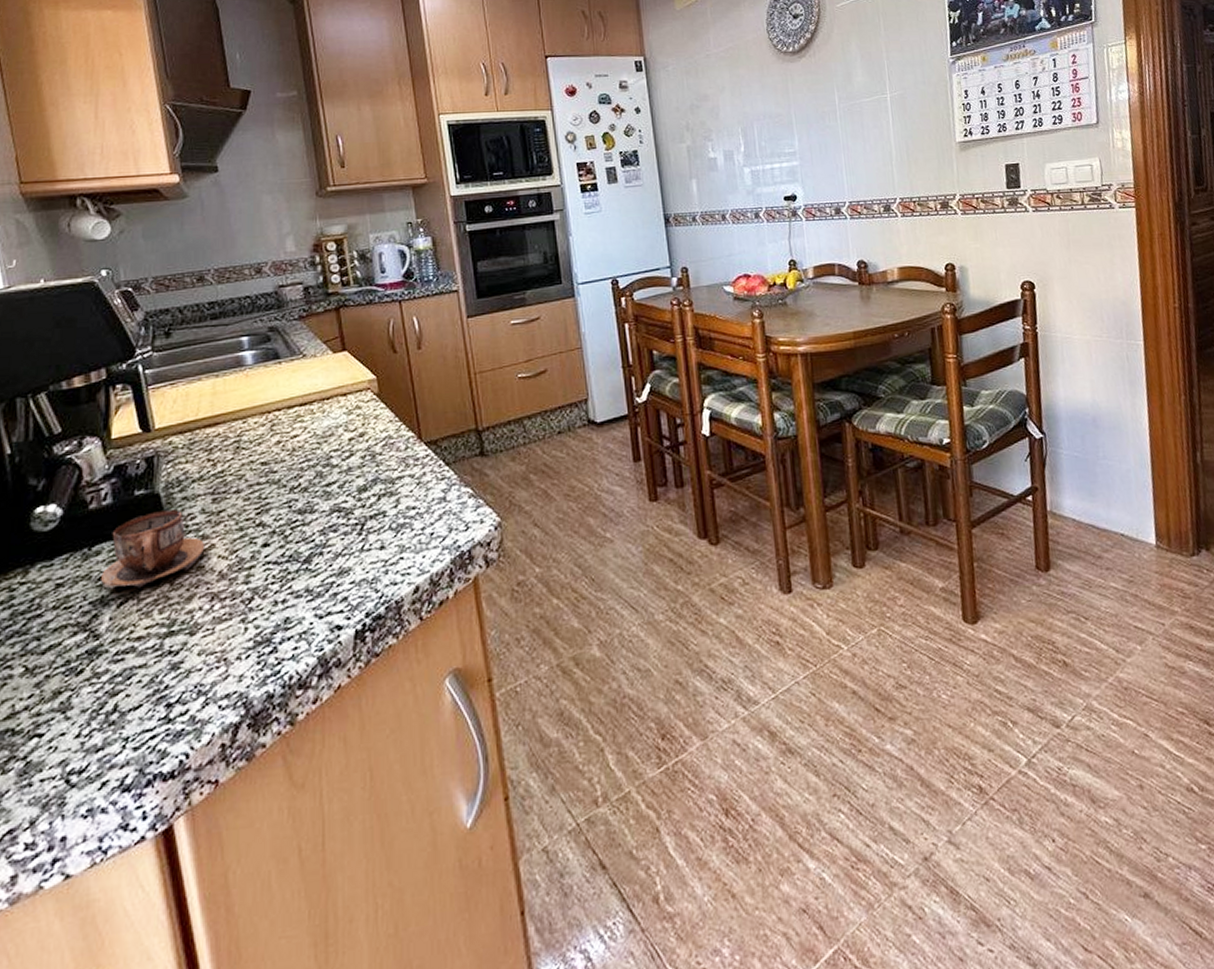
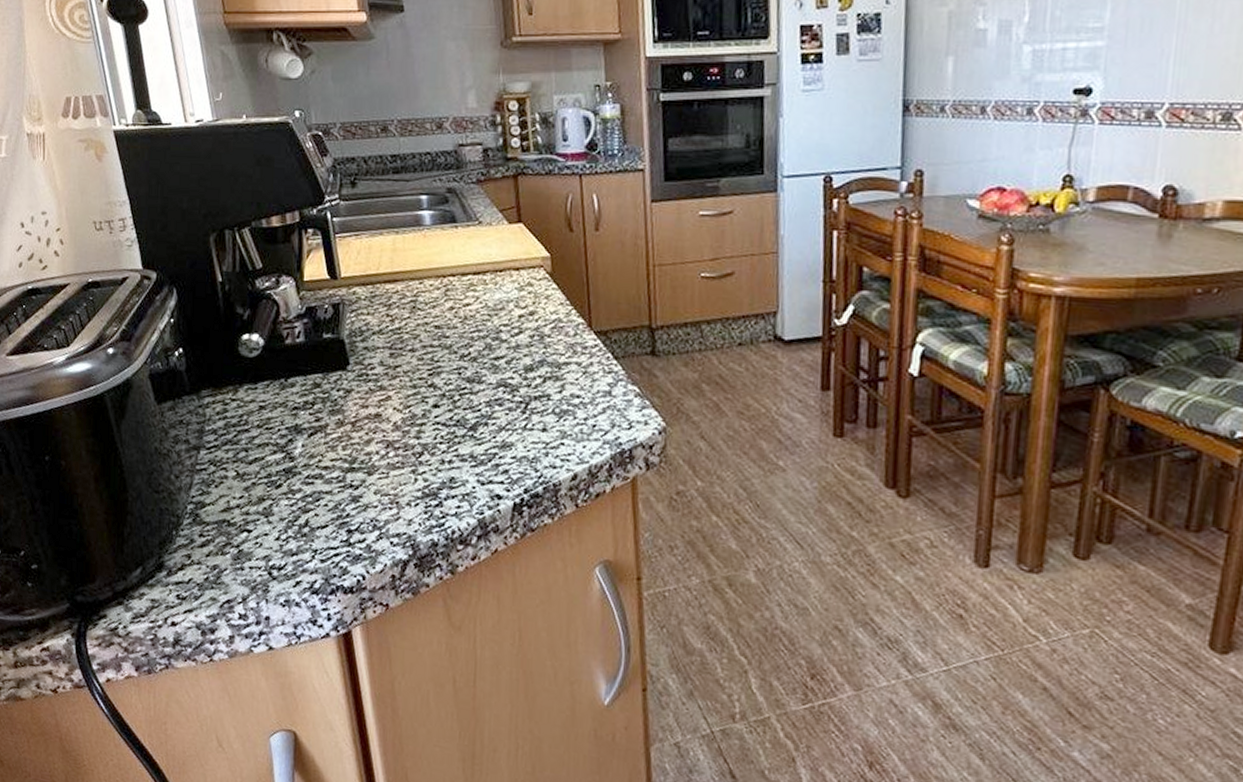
cup: present [101,509,206,589] -> none [295,356,383,424]

